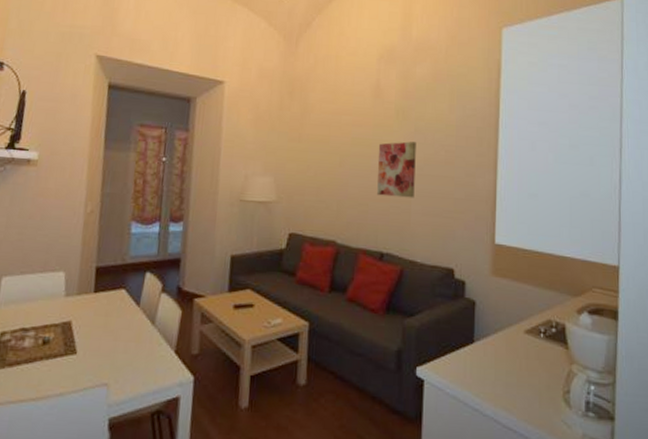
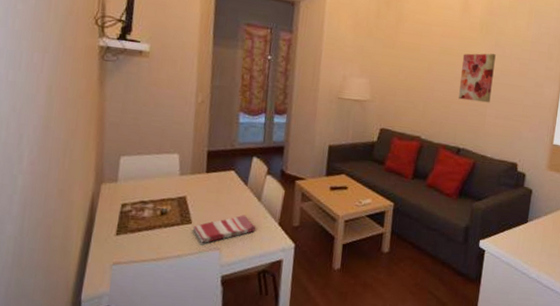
dish towel: none [77,341,150,378] -> present [192,214,257,243]

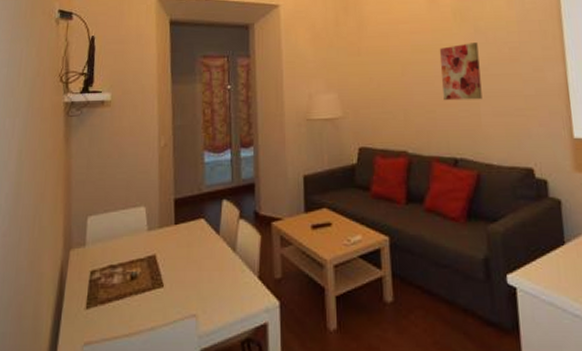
dish towel: present [192,214,257,243] -> none [165,270,234,310]

